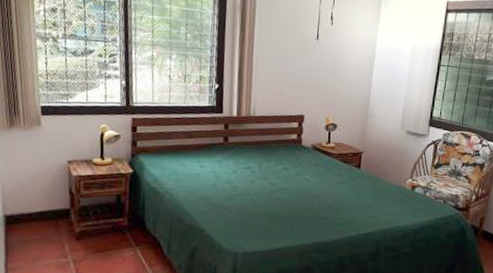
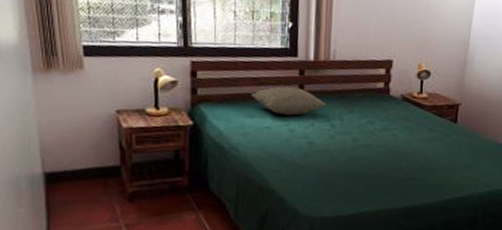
pillow: none [183,139,248,164] -> present [251,86,327,116]

